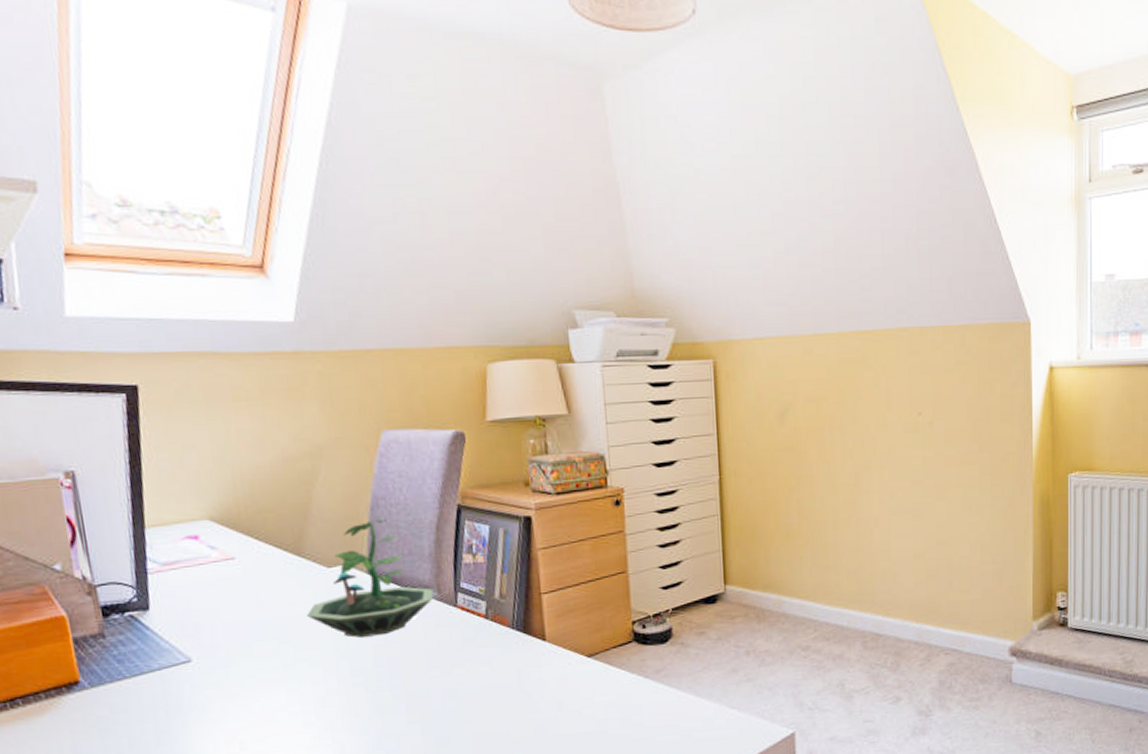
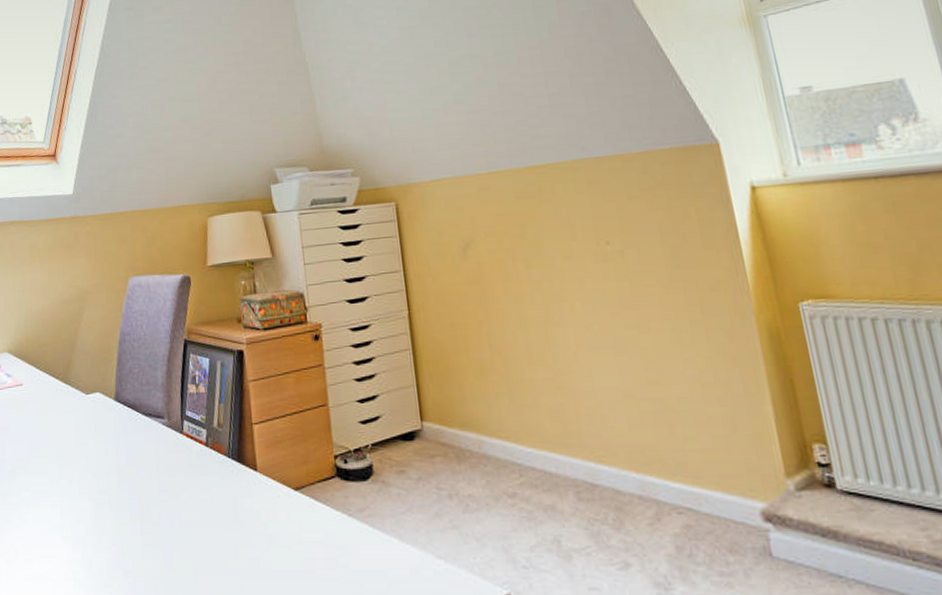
terrarium: present [307,519,434,638] -> none [70,353,165,459]

